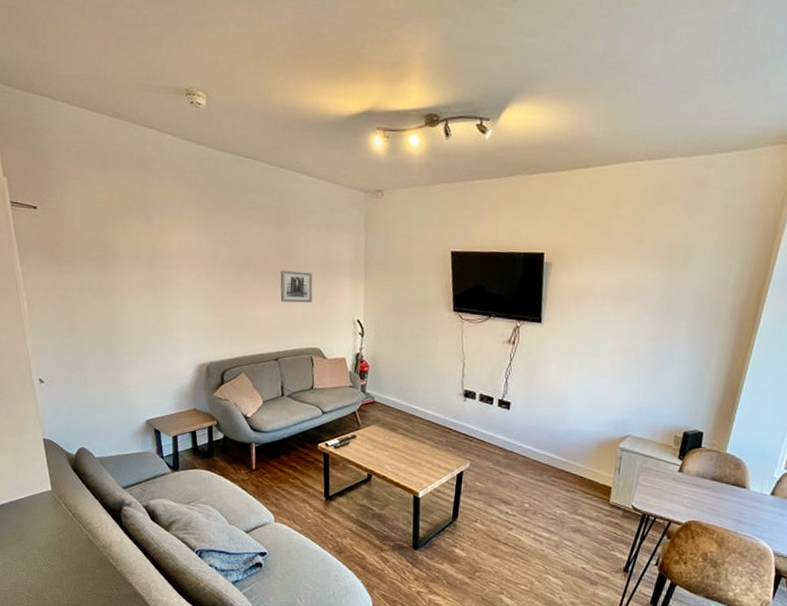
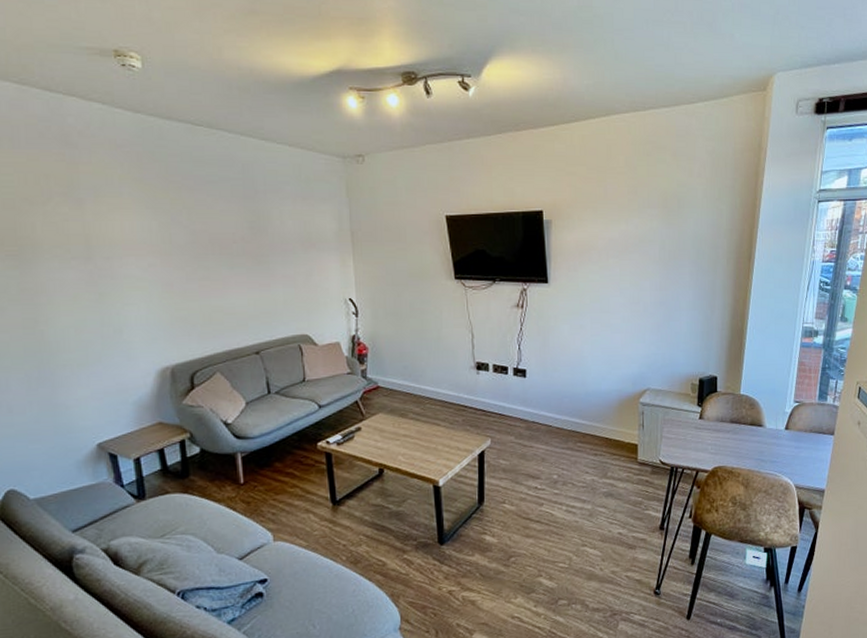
wall art: present [280,270,313,303] -> none [253,250,294,286]

